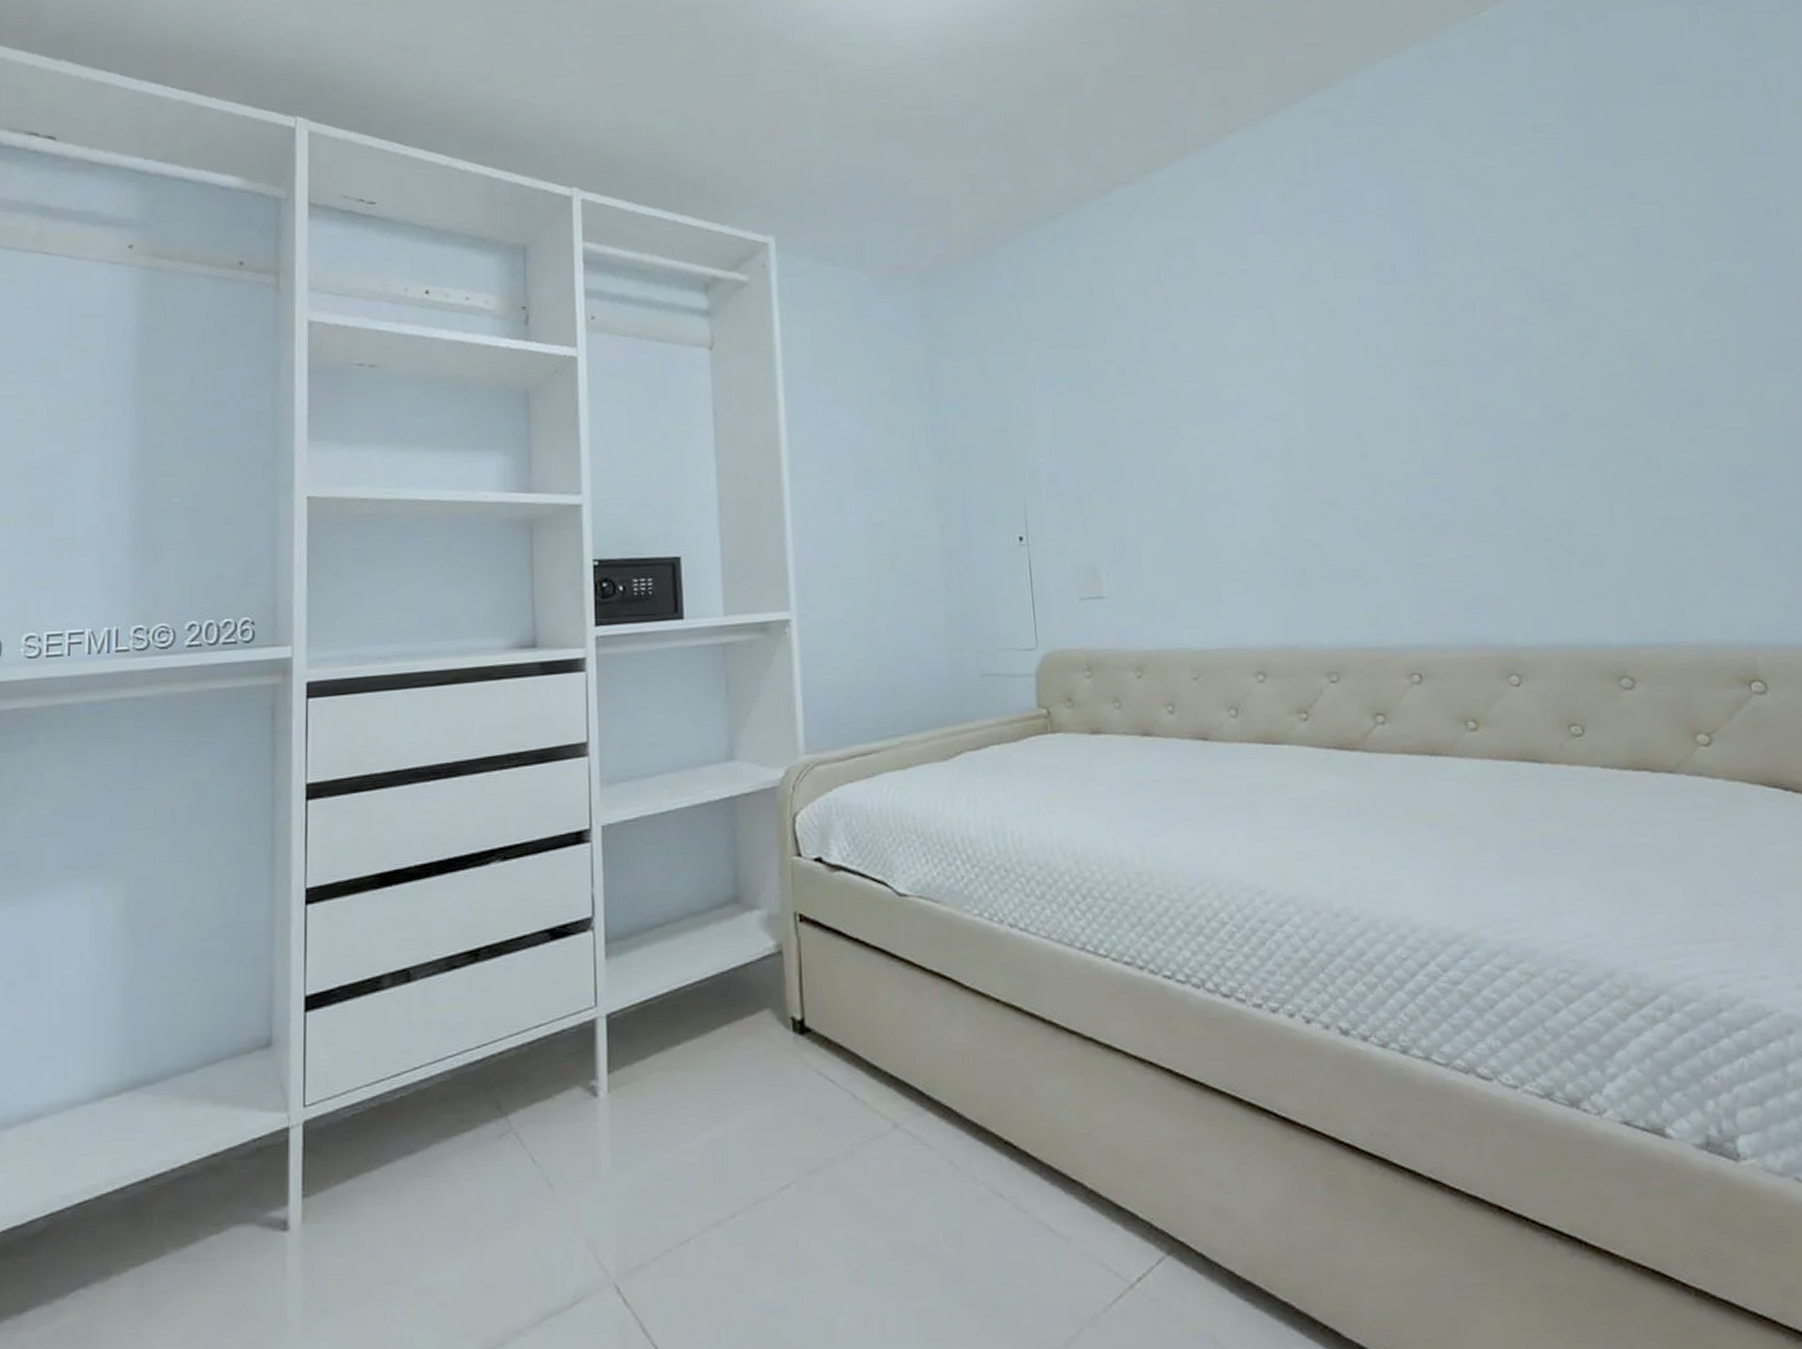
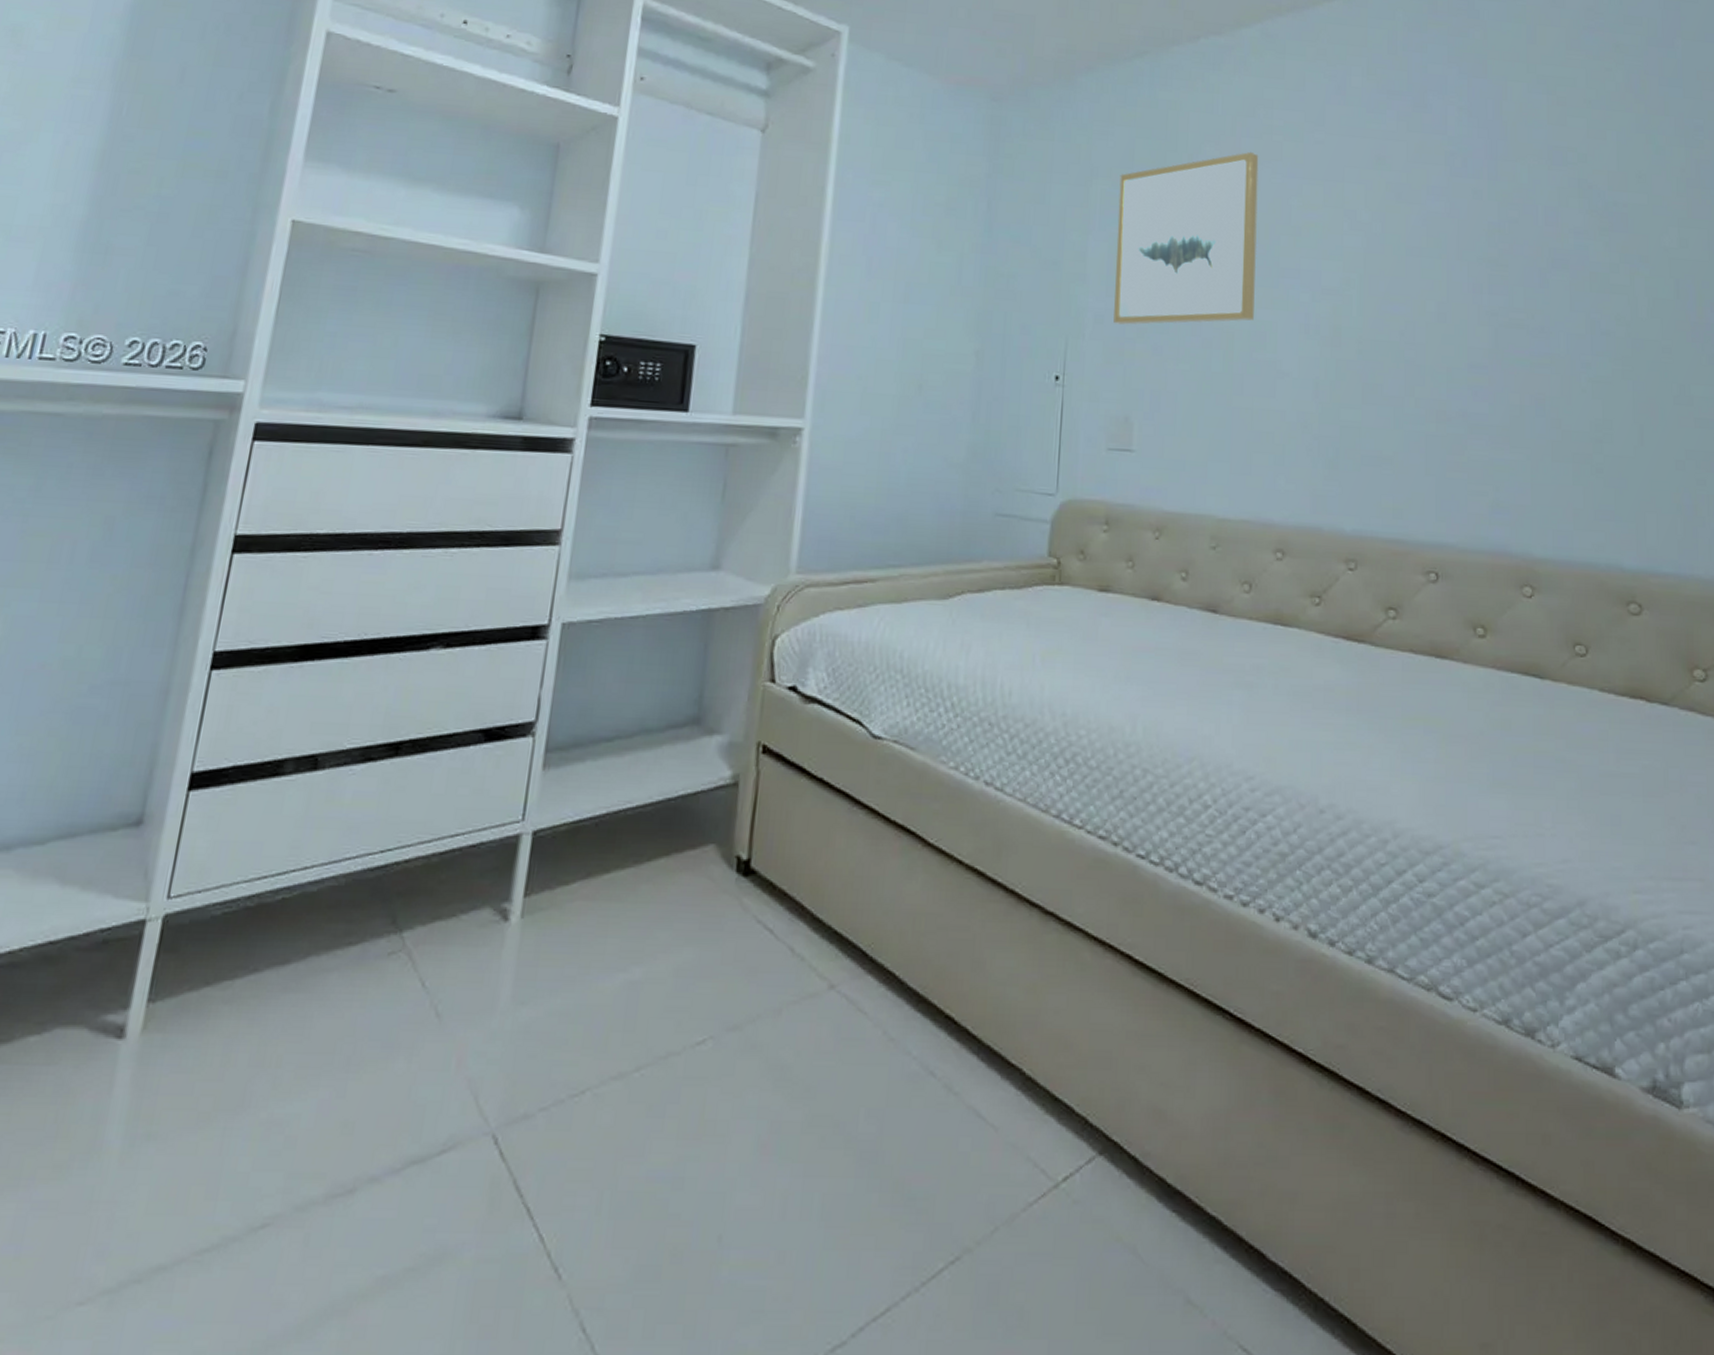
wall art: none [1053,293,1204,479] -> present [1113,152,1259,325]

